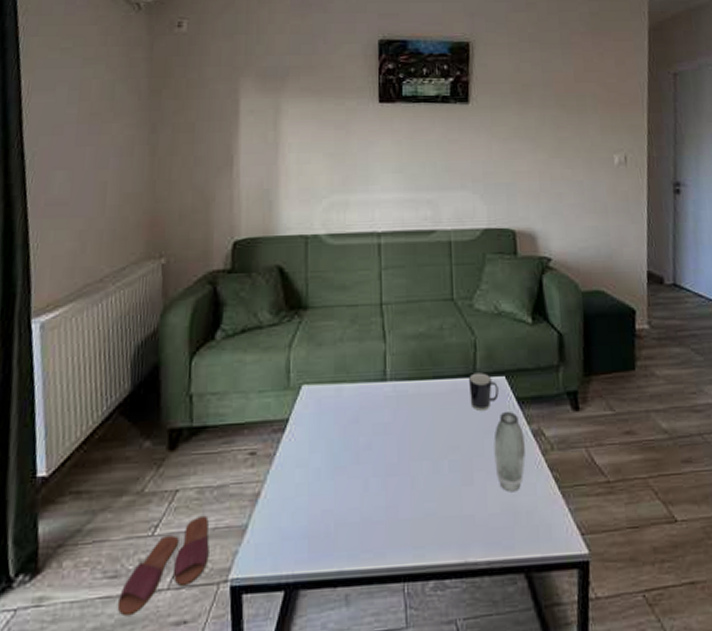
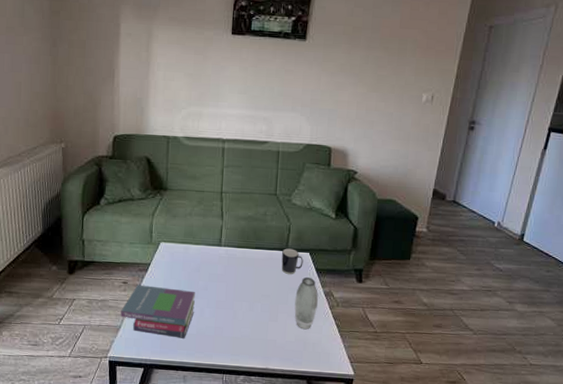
slippers: present [117,515,209,615] -> none [37,316,95,368]
books: none [247,453,355,532] -> present [121,285,195,339]

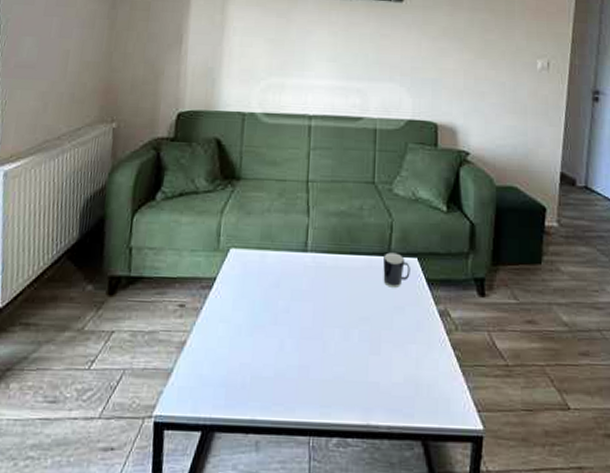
books: present [121,285,195,339] -> none [173,308,273,384]
vase: present [294,276,318,330] -> none [401,290,431,366]

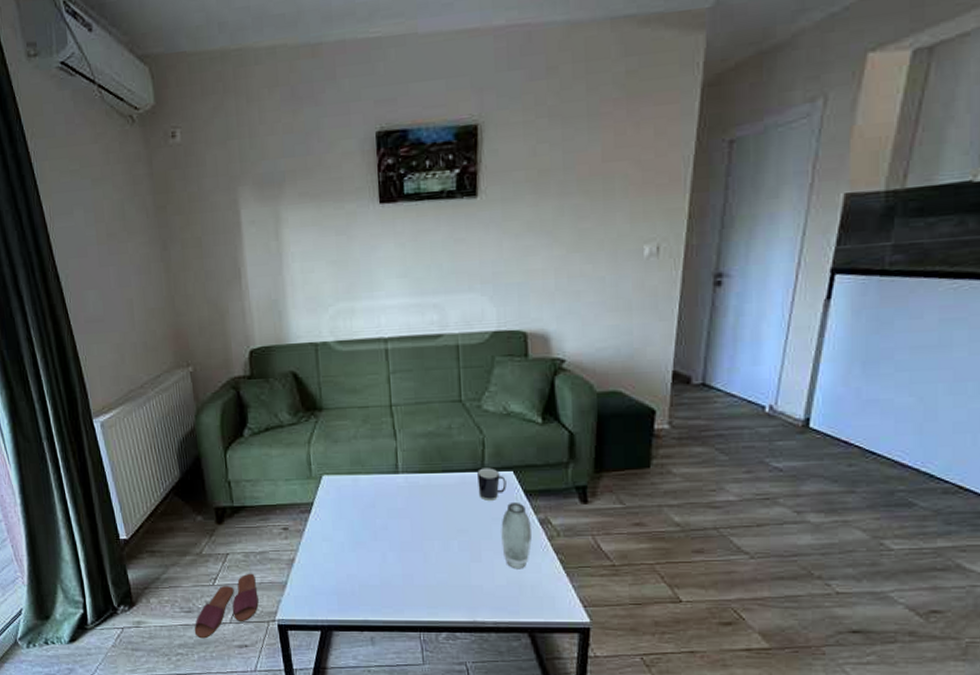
slippers: none [54,356,139,436] -> present [194,573,259,638]
vase: none [401,290,431,366] -> present [501,501,532,569]

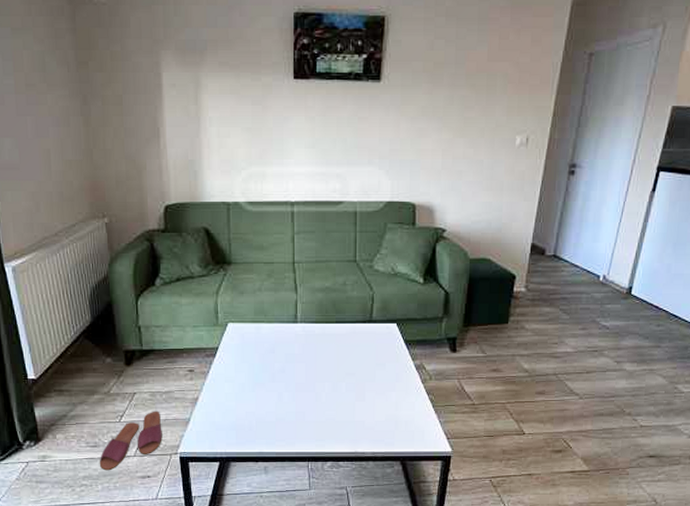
mug: present [477,468,507,501] -> none [366,320,390,348]
vase: present [501,501,532,569] -> none [383,350,408,408]

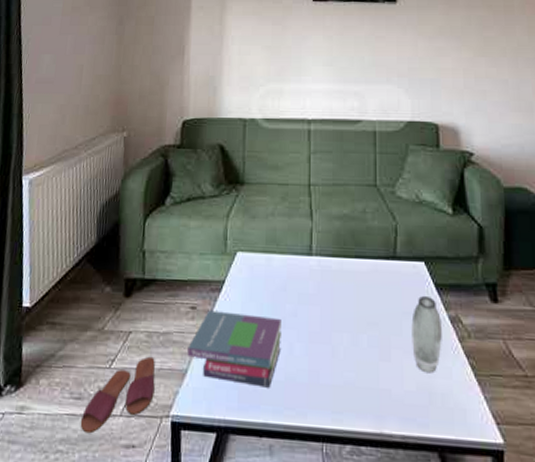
books: none [189,372,271,427] -> present [187,310,281,388]
vase: none [383,350,408,408] -> present [411,295,442,373]

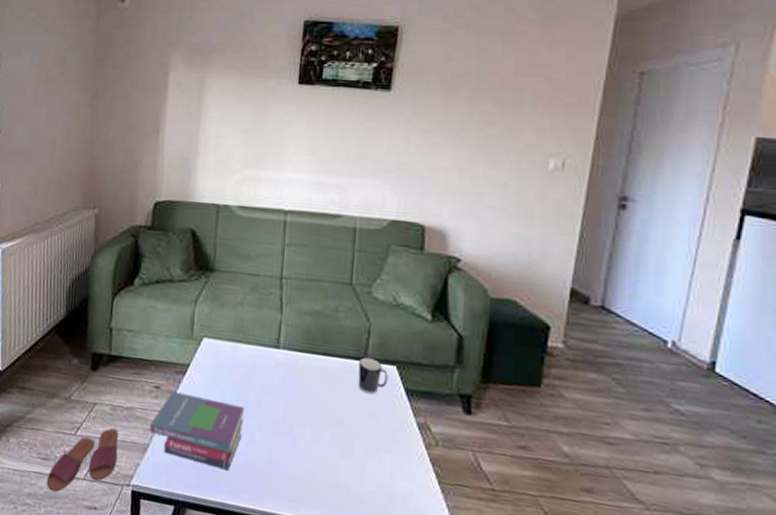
mug: none [389,256,418,292] -> present [358,357,388,394]
vase: present [411,295,442,373] -> none [375,399,409,476]

